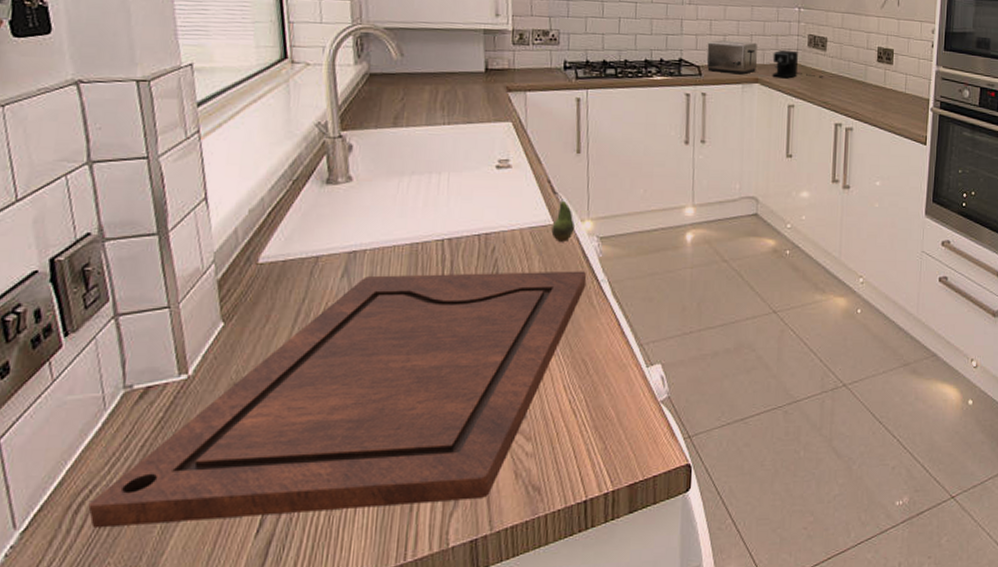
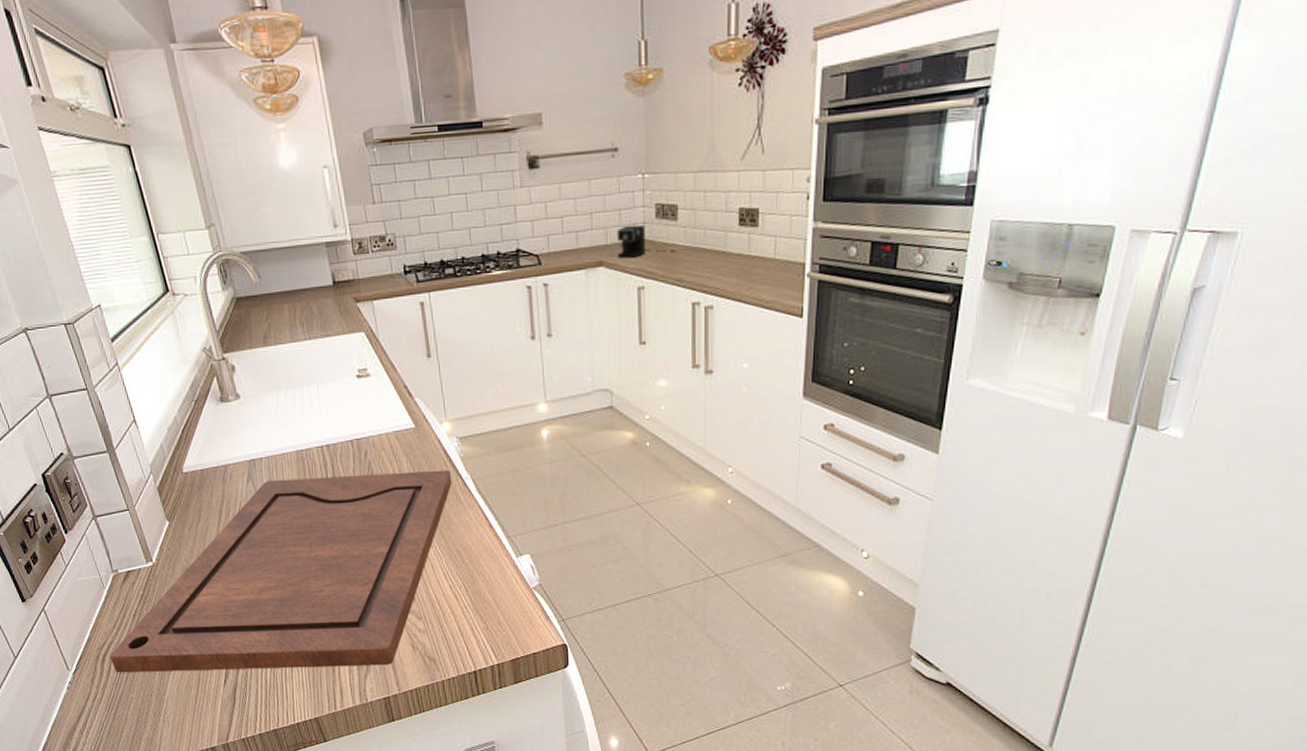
fruit: present [551,191,575,242] -> none [410,396,434,443]
toaster: present [707,40,757,75] -> none [544,221,599,260]

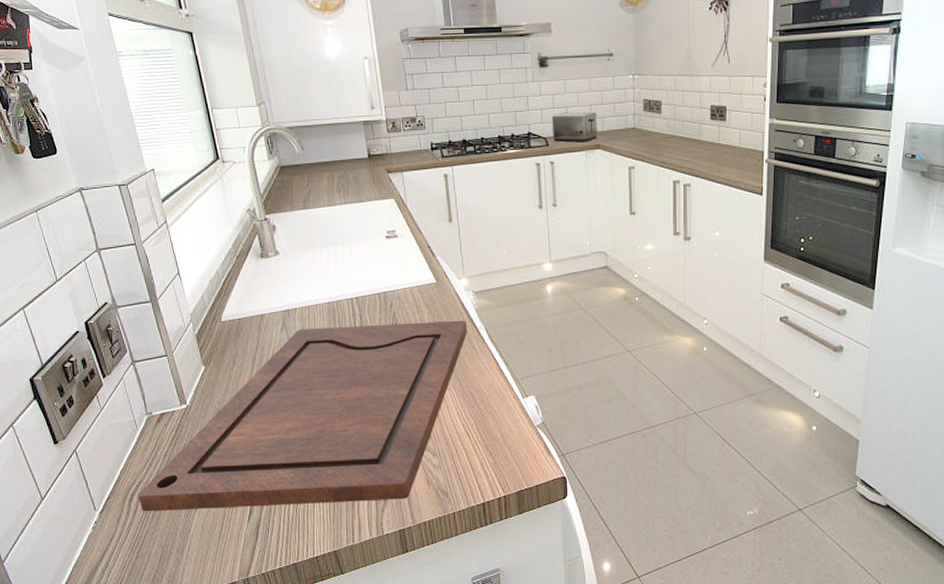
toaster: none [544,221,599,260] -> present [551,111,597,143]
coffee maker: present [616,224,675,259] -> none [611,116,659,143]

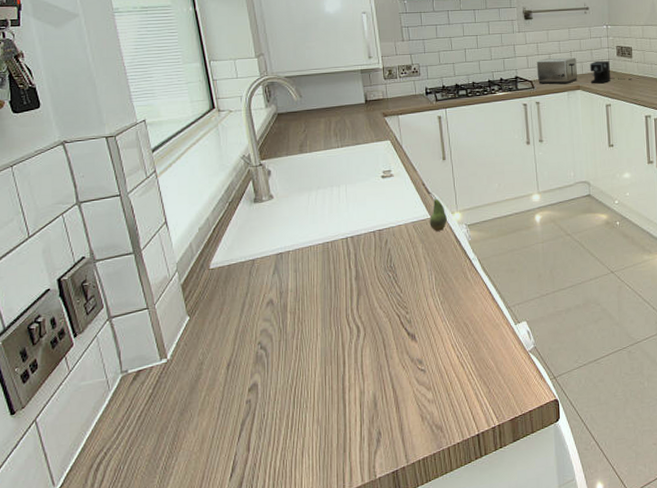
cutting board: present [137,320,468,512] -> none [105,252,461,482]
fruit: none [433,255,453,297] -> present [427,192,447,231]
coffee maker: none [611,116,659,143] -> present [589,60,632,84]

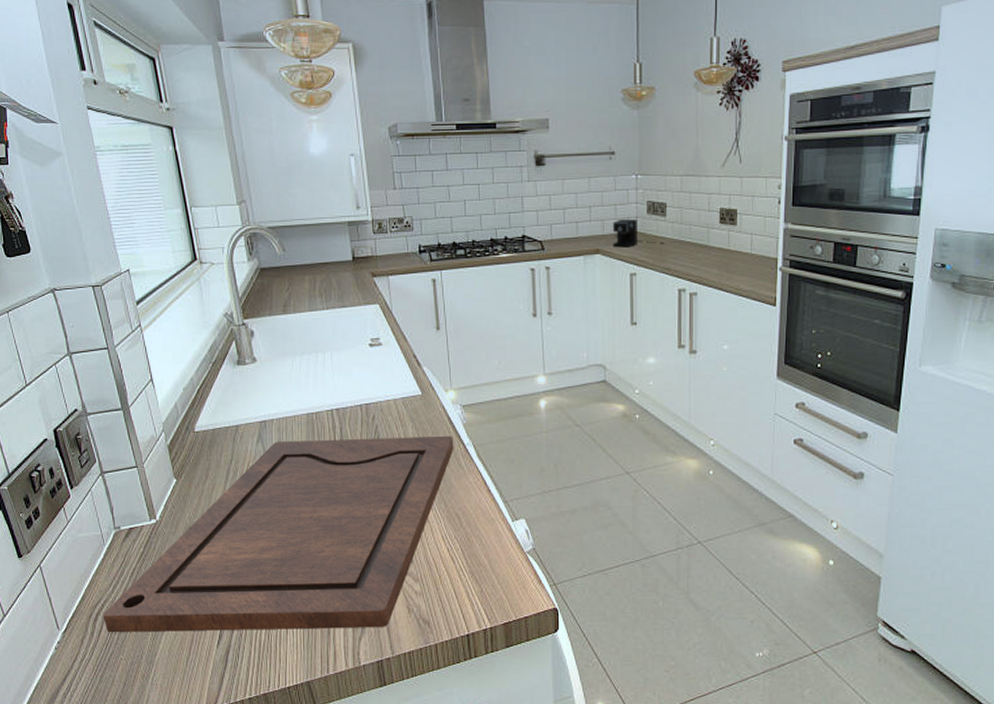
cutting board: none [105,252,461,482] -> present [102,436,454,633]
fruit: present [427,192,447,231] -> none [419,365,440,410]
toaster: present [536,57,577,85] -> none [548,214,596,247]

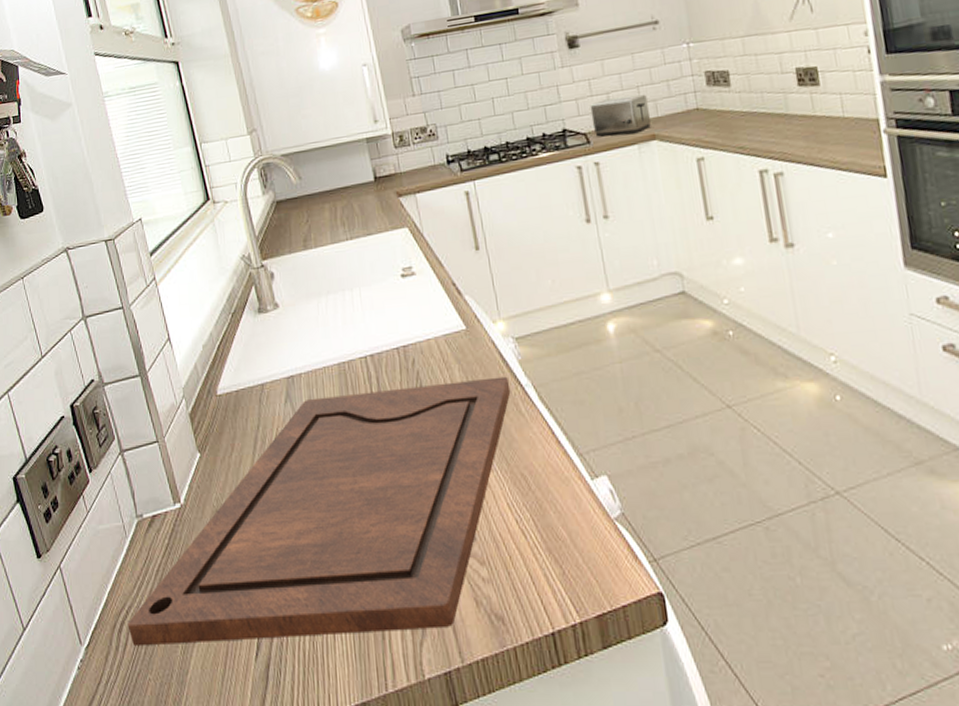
toaster: none [548,214,596,247] -> present [590,94,651,137]
coffee maker: present [612,218,664,248] -> none [666,94,733,130]

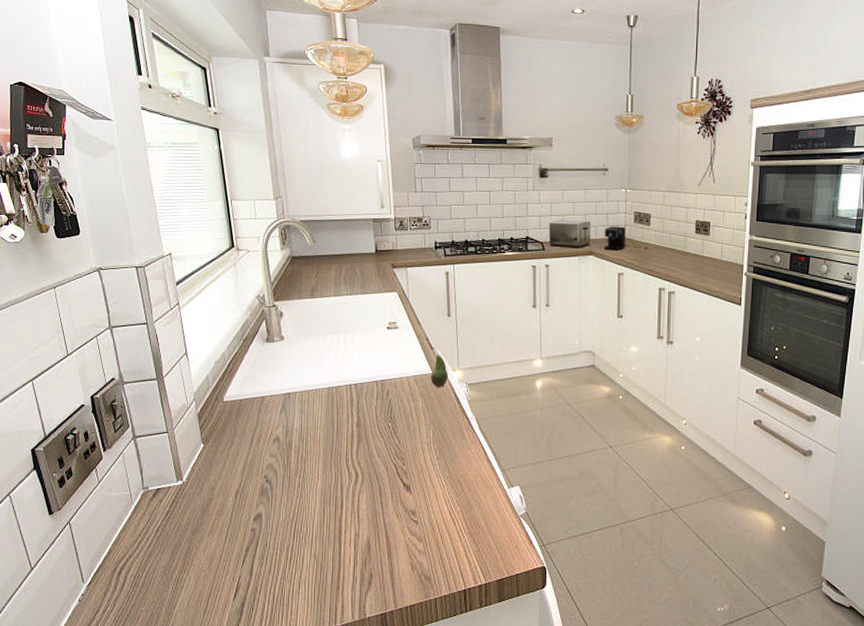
cutting board: present [127,376,511,647] -> none [126,410,459,586]
fruit: none [459,293,488,347] -> present [430,347,448,387]
coffee maker: none [666,94,733,130] -> present [604,226,648,251]

